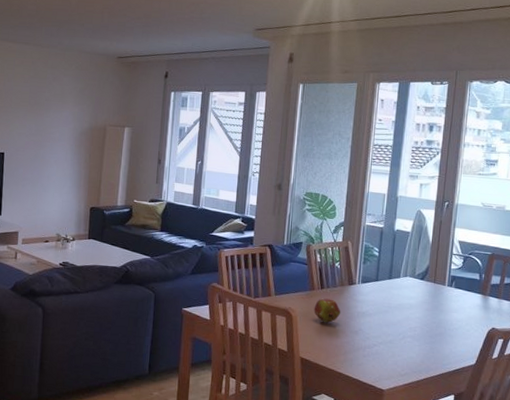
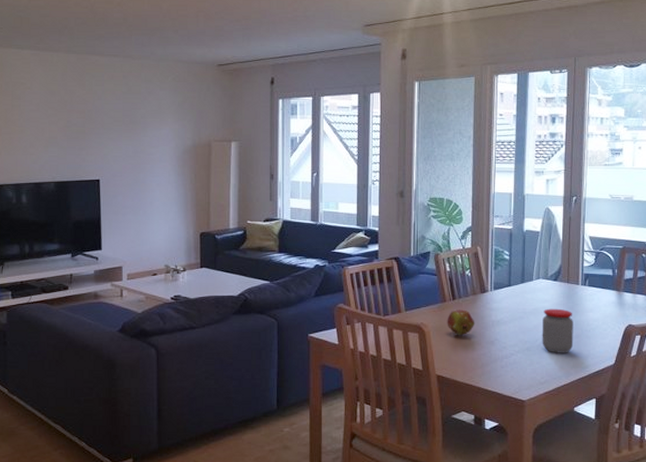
jar: none [404,305,437,349] -> present [542,308,574,353]

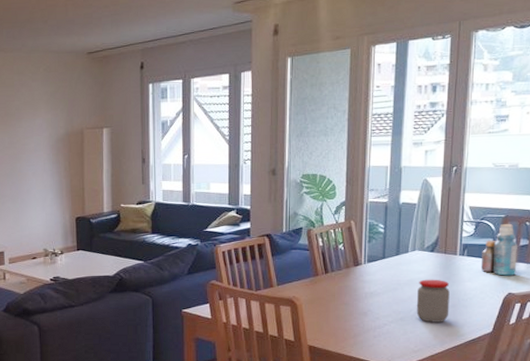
fruit: present [447,309,475,335] -> none [319,283,348,307]
bottle: none [601,254,636,307] -> present [480,223,517,276]

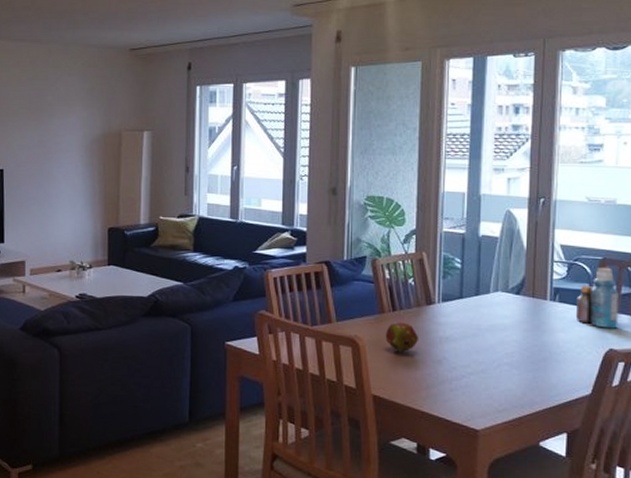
fruit: none [319,283,348,307] -> present [385,322,419,351]
jar: present [416,279,450,323] -> none [500,326,540,379]

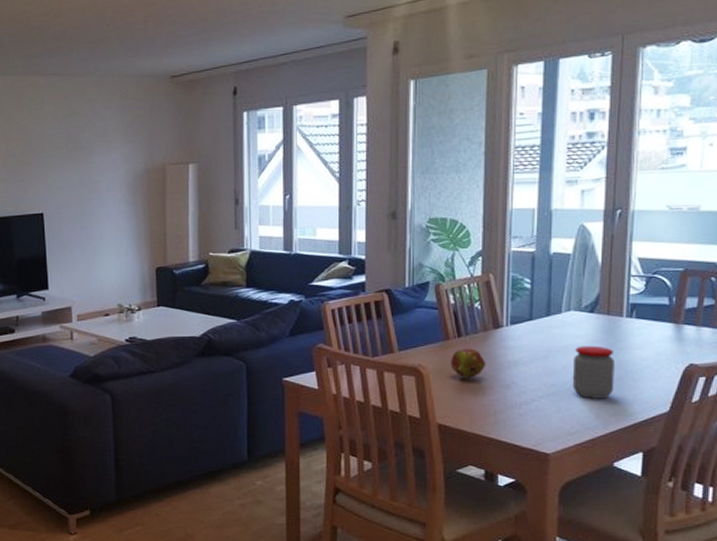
jar: none [500,326,540,379] -> present [572,345,615,399]
bottle: present [575,267,619,329] -> none [653,278,700,343]

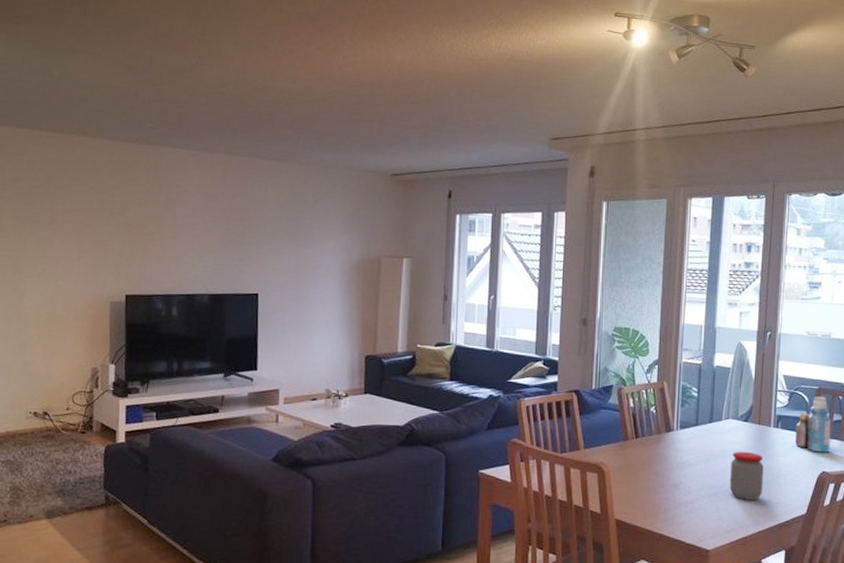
fruit: present [450,348,486,378] -> none [628,449,659,477]
bottle: none [653,278,700,343] -> present [794,395,831,453]

